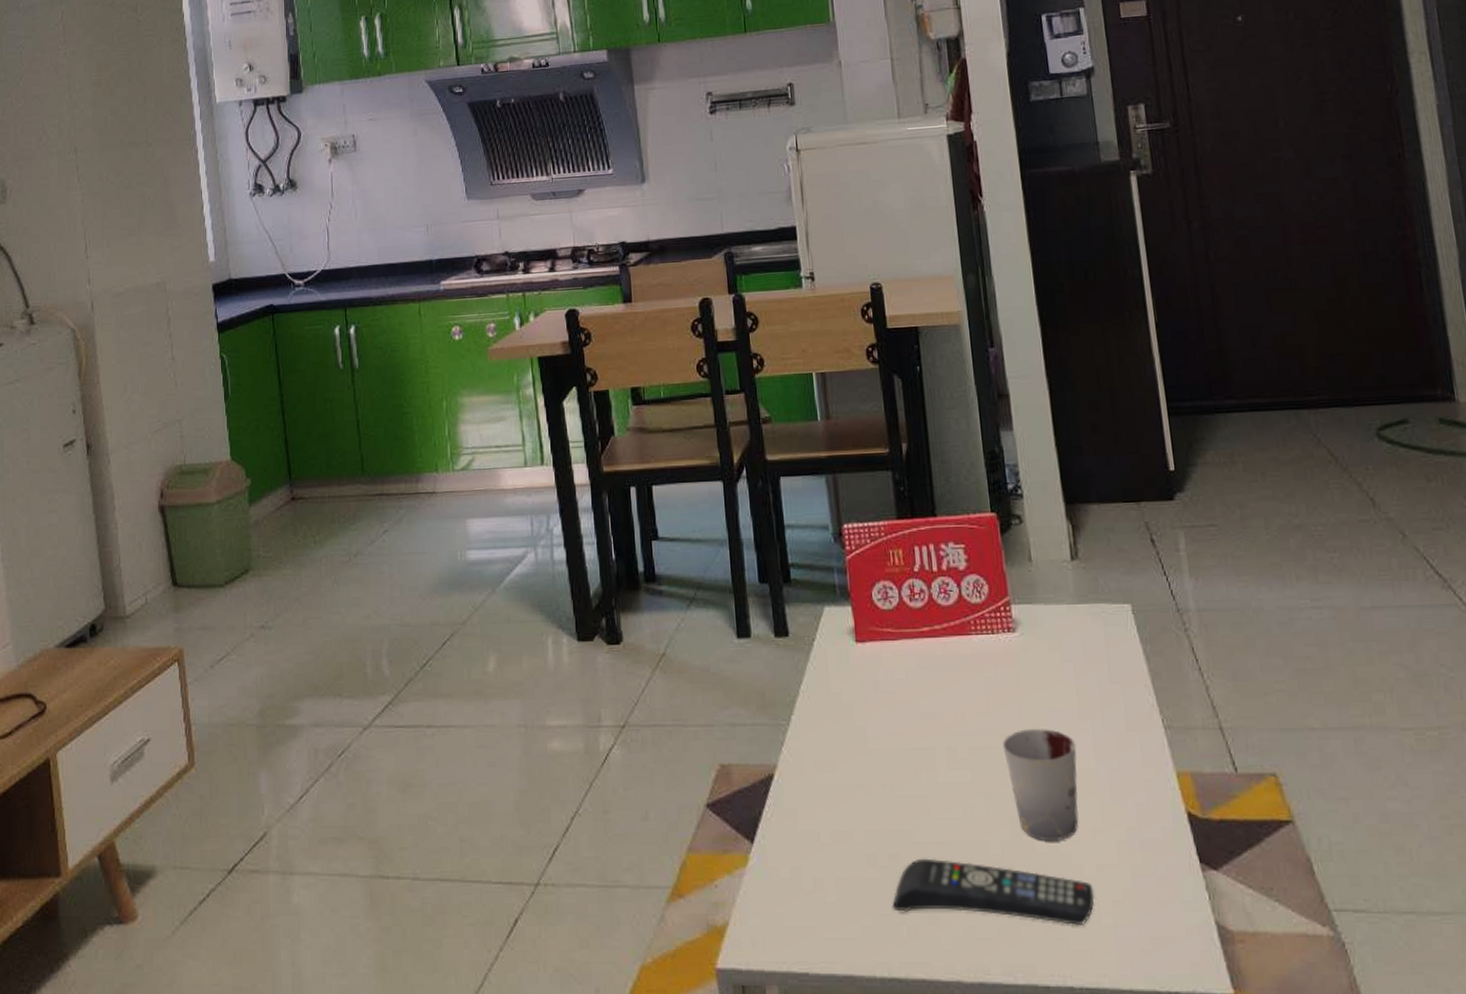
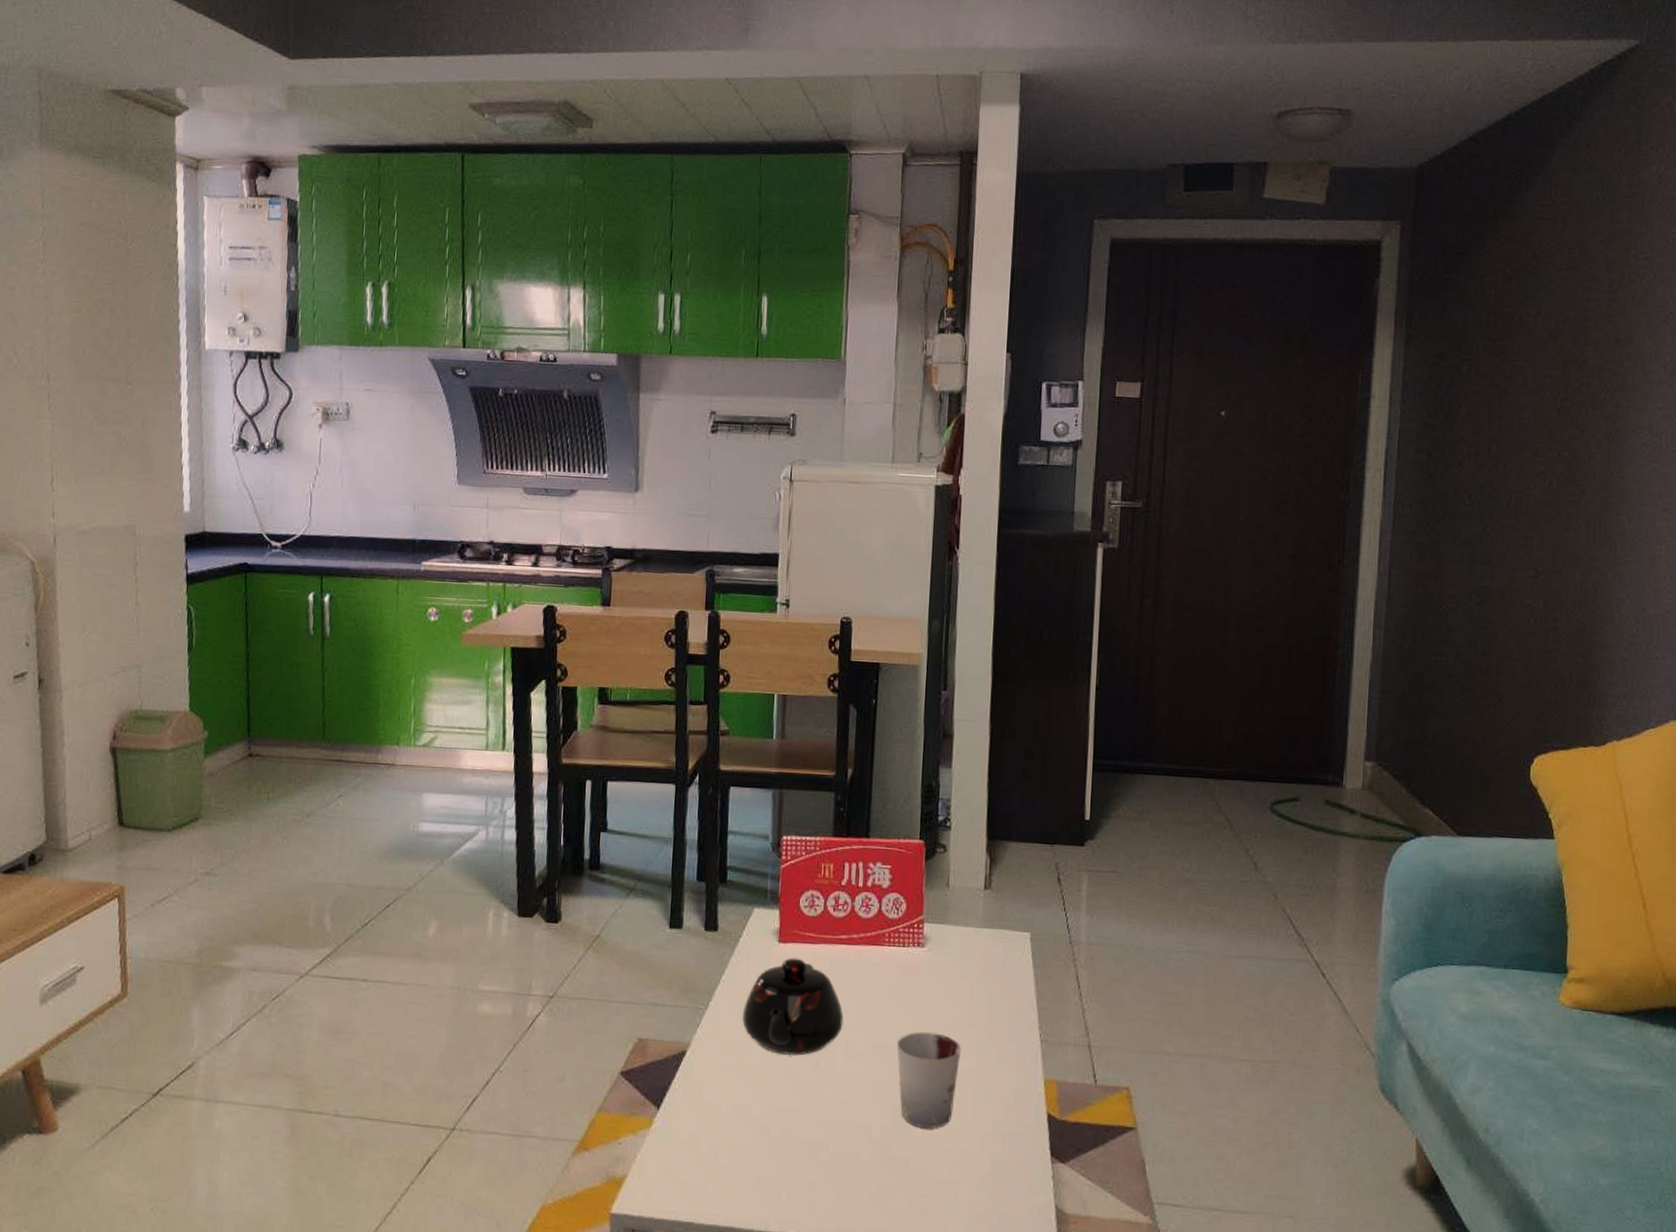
teapot: none [828,658,940,769] -> present [743,958,844,1055]
remote control: present [892,858,1095,927] -> none [776,1133,956,1201]

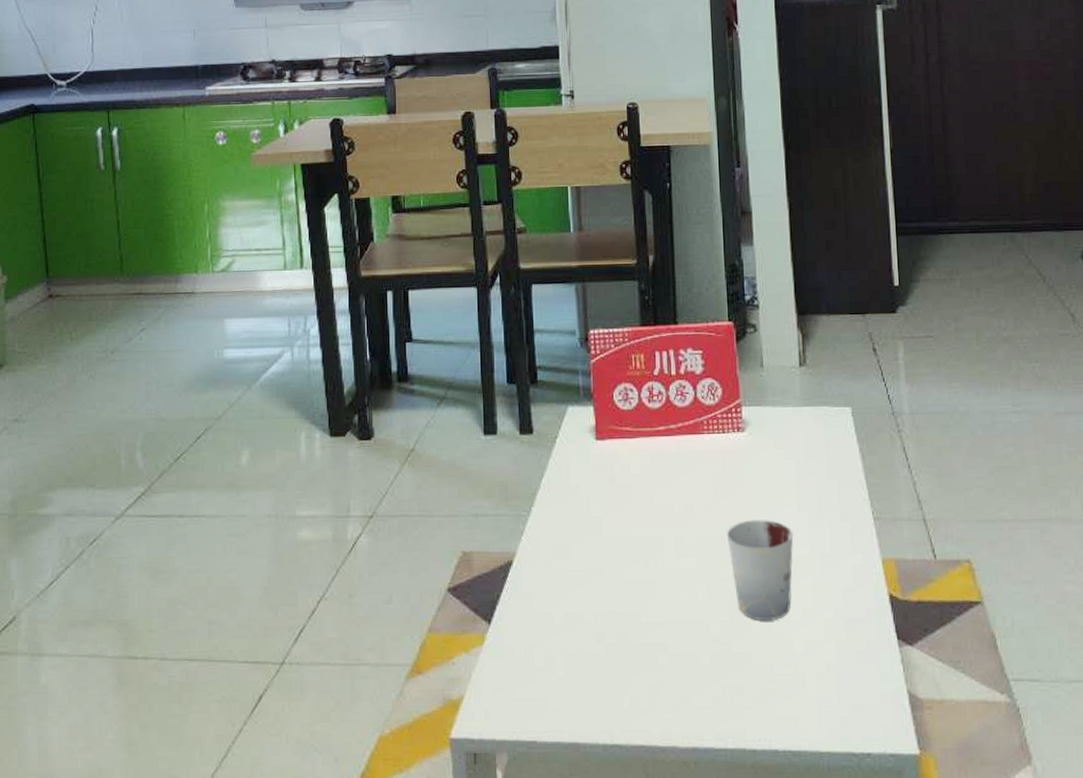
teapot: present [743,958,844,1055] -> none [567,454,670,556]

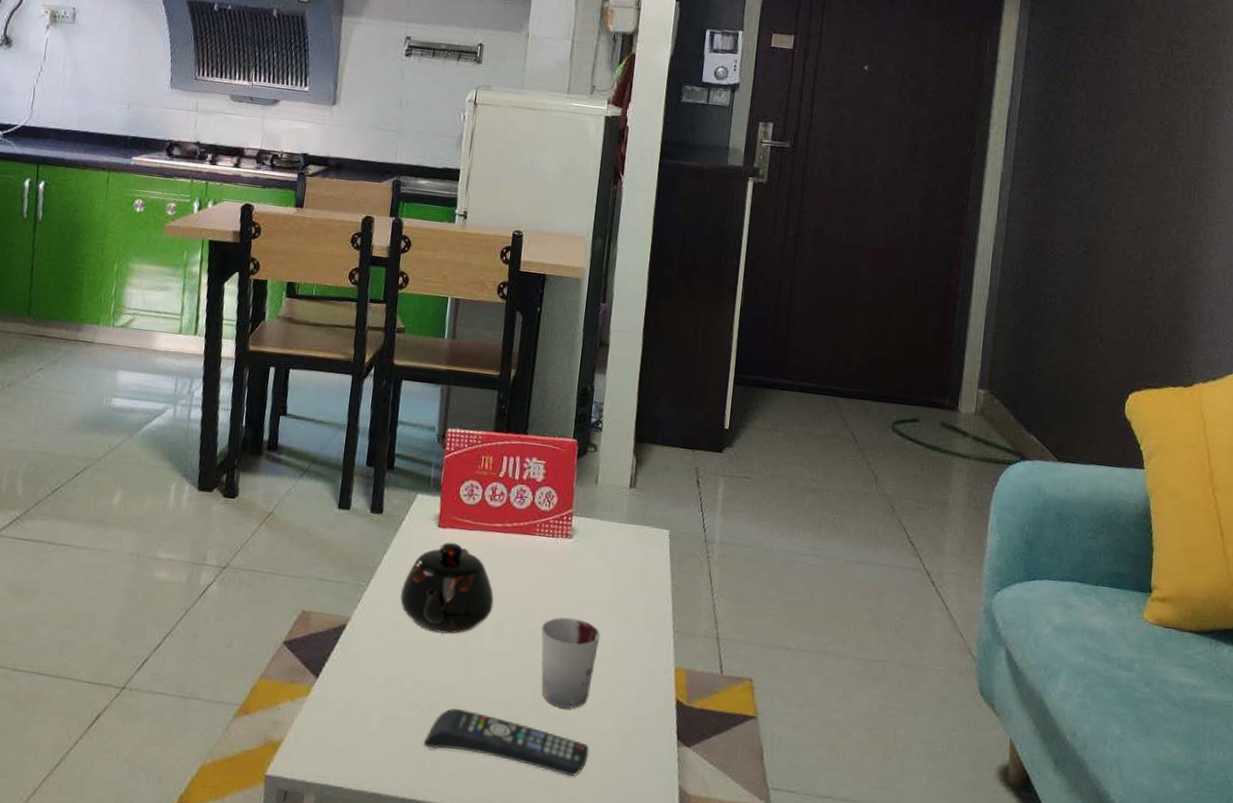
teapot: none [567,454,670,556] -> present [400,542,494,634]
remote control: none [616,636,801,697] -> present [423,708,589,777]

